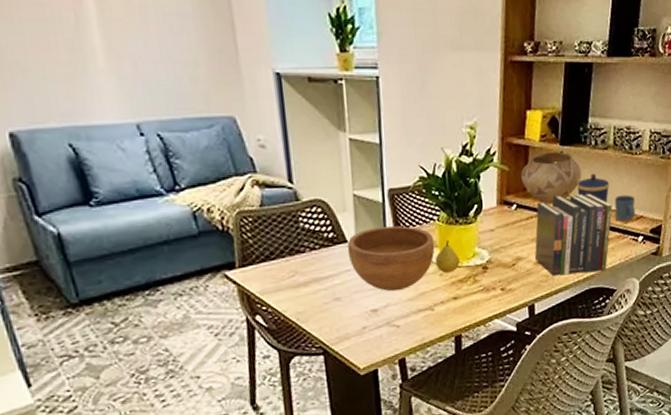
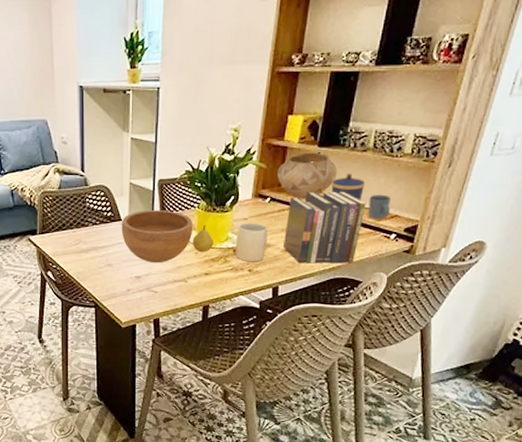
mug: none [483,233,518,280] -> present [235,222,268,262]

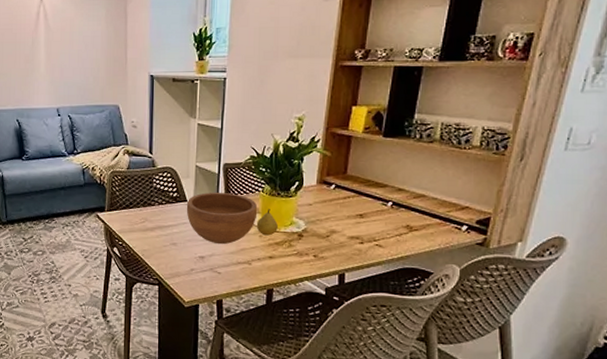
mug: present [235,222,268,262] -> none [299,208,333,248]
ceramic pot: present [277,152,337,198] -> none [342,142,403,186]
books: present [284,191,366,264] -> none [350,180,434,254]
decorative jar: present [331,173,366,201] -> none [397,163,433,191]
mug: present [368,194,391,220] -> none [437,185,460,211]

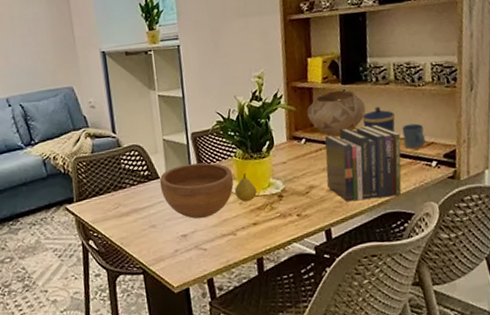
ceramic pot: none [342,142,403,186] -> present [307,90,366,136]
books: none [350,180,434,254] -> present [324,124,402,201]
decorative jar: none [397,163,433,191] -> present [362,106,396,133]
mug: none [437,185,460,211] -> present [402,123,426,150]

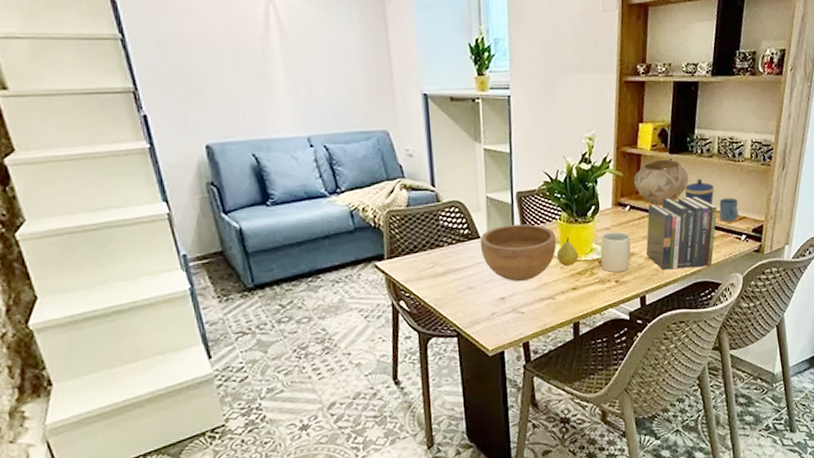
mug: none [278,165,311,207] -> present [599,232,631,273]

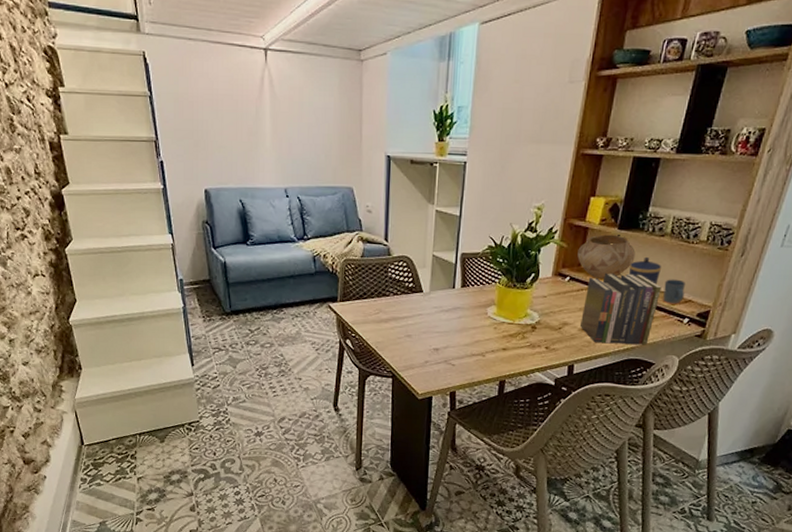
bowl: present [480,224,557,282] -> none [422,283,494,337]
fruit: present [556,237,578,267] -> none [491,301,513,328]
mug: present [599,232,631,273] -> none [532,300,566,340]

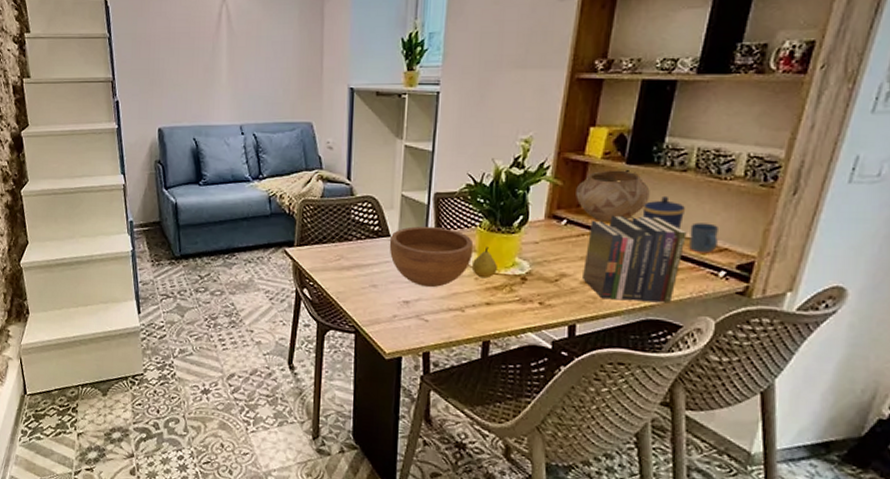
bowl: none [422,283,494,337] -> present [389,226,474,288]
fruit: none [491,301,513,328] -> present [471,247,497,279]

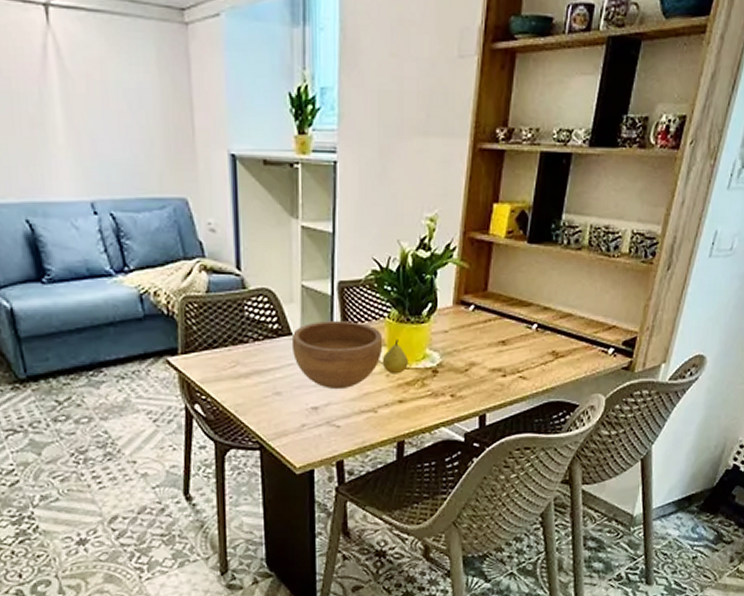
ceramic pot: present [576,170,650,222] -> none [482,250,549,305]
books: present [583,215,687,304] -> none [491,297,582,385]
decorative jar: present [642,195,686,229] -> none [543,275,581,309]
mug: present [689,222,718,254] -> none [584,301,608,332]

